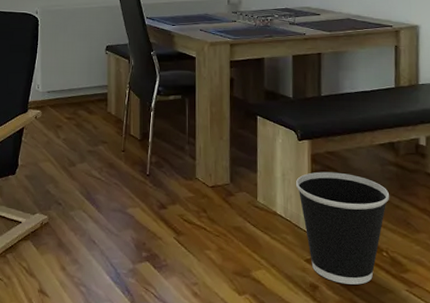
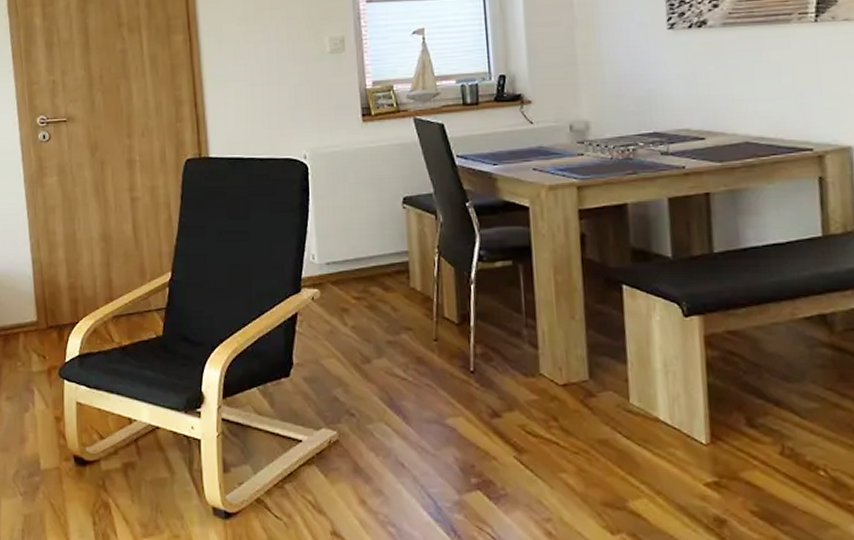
wastebasket: present [296,171,390,285] -> none [684,359,825,517]

